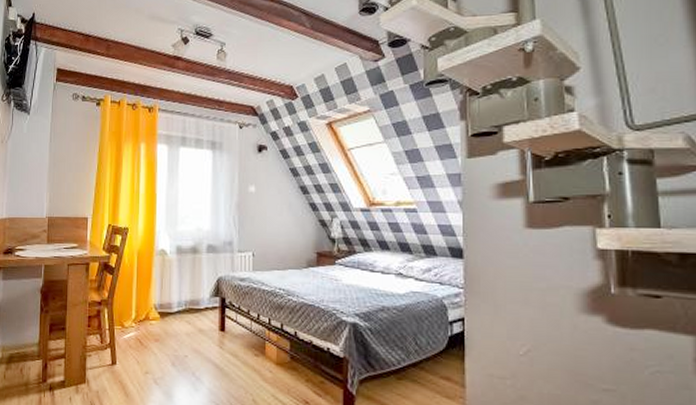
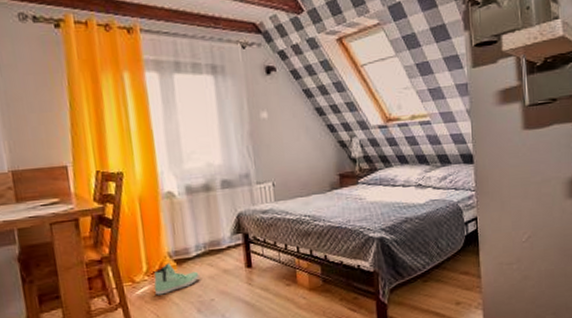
sneaker: none [139,314,178,343] -> present [154,263,200,295]

